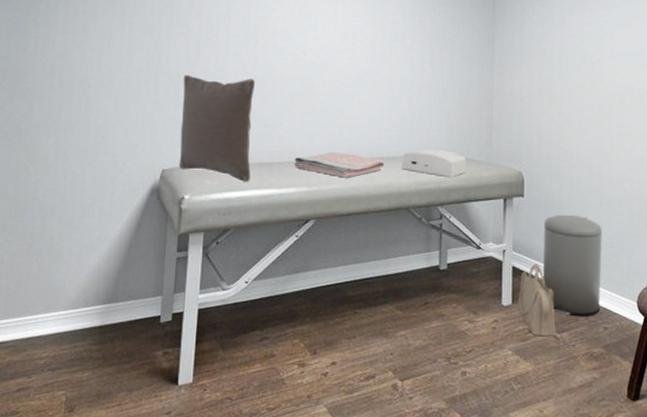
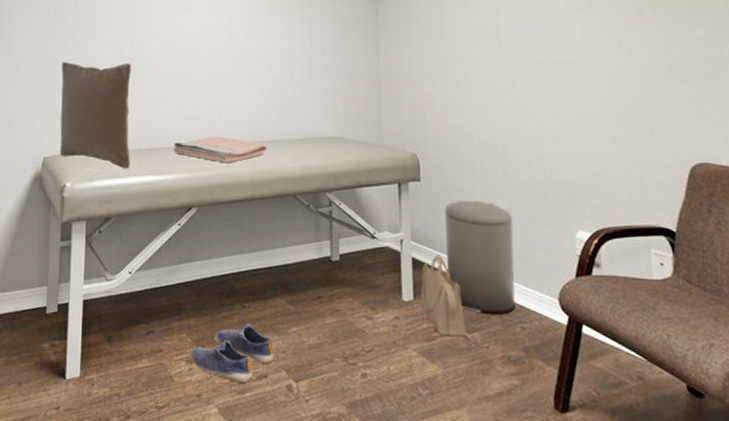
shoe: none [301,328,383,383] -> present [189,323,274,383]
tissue dispenser: present [402,148,466,178] -> none [285,130,354,162]

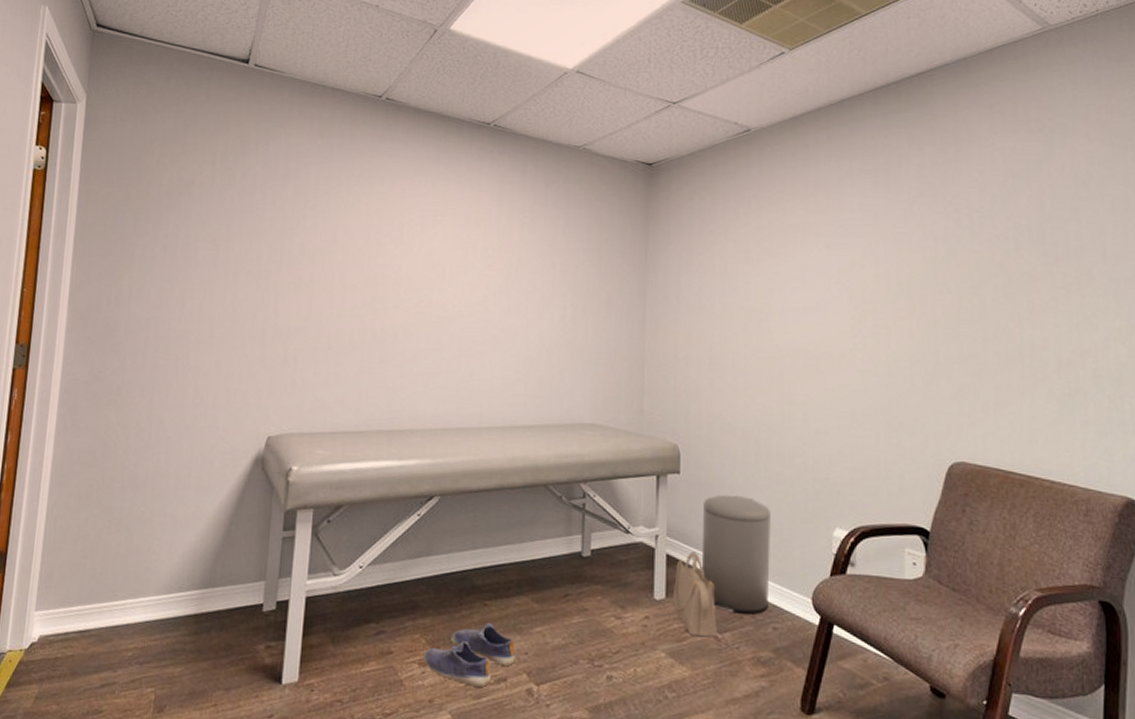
pillow: present [59,61,131,169] -> none [286,329,373,452]
towel: present [174,137,267,163] -> none [416,419,520,449]

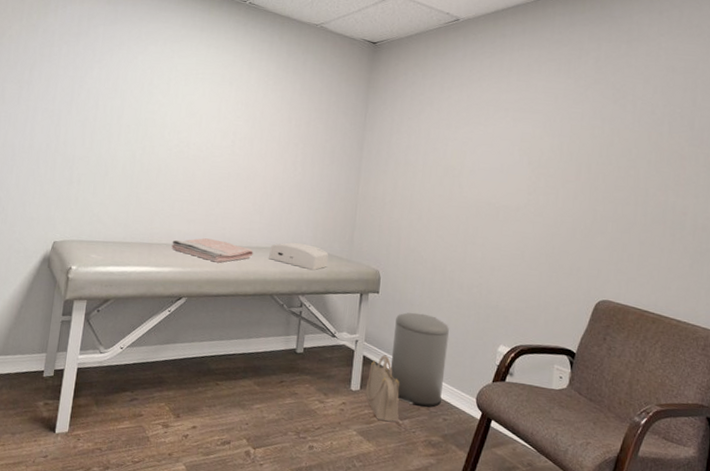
towel: none [416,419,520,449] -> present [171,238,254,263]
shoe: present [422,623,516,687] -> none [166,398,239,447]
tissue dispenser: none [539,416,613,451] -> present [269,242,328,271]

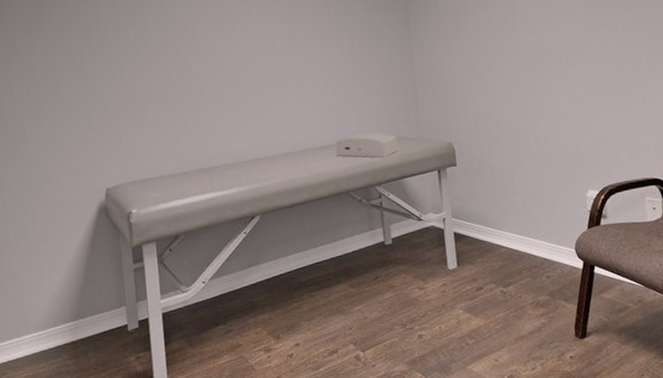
towel: present [171,238,254,263] -> none [232,148,319,172]
handbag: present [365,354,399,422] -> none [462,226,502,293]
pedal bin: present [390,312,449,408] -> none [479,176,541,271]

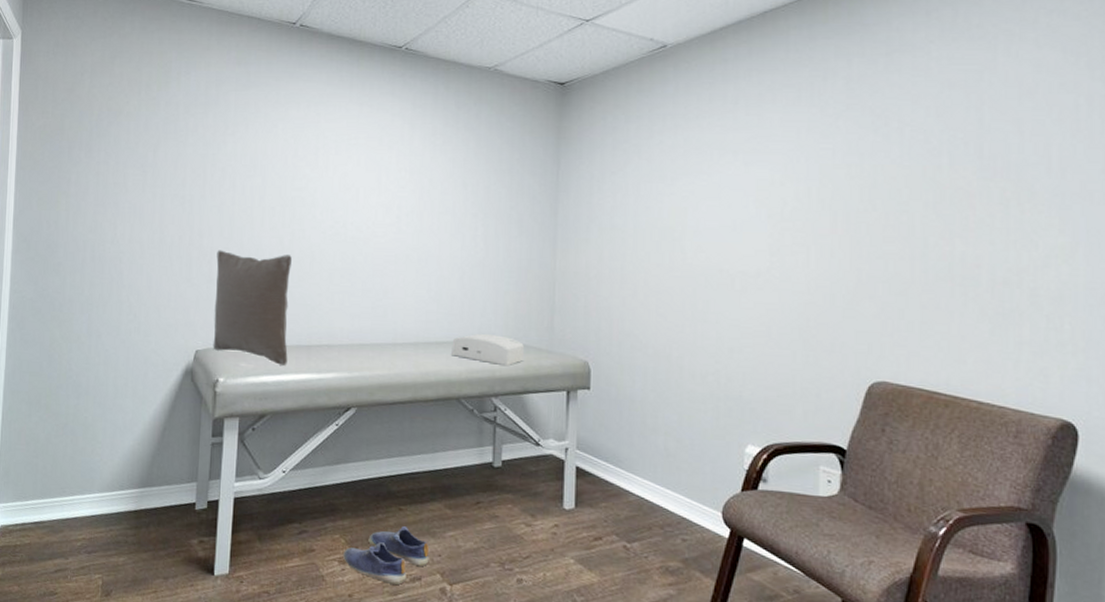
pillow: none [112,90,193,190] -> present [213,250,292,365]
shoe: none [266,309,342,361] -> present [342,526,430,585]

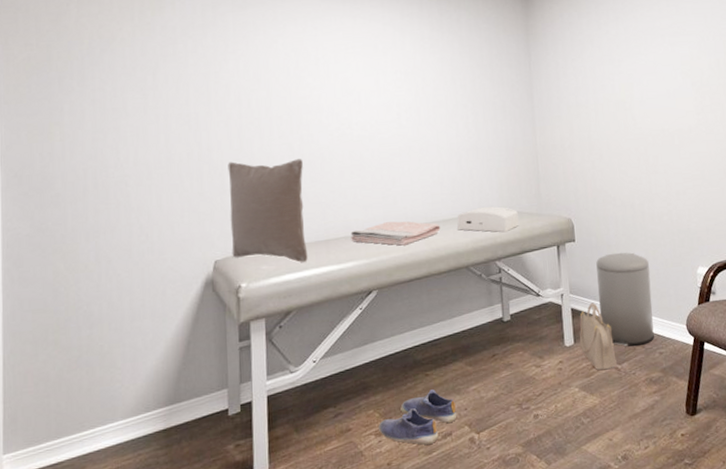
towel: none [334,335,432,364] -> present [351,221,441,246]
handbag: none [581,464,625,546] -> present [579,302,617,370]
pedal bin: none [610,410,681,526] -> present [596,252,654,347]

